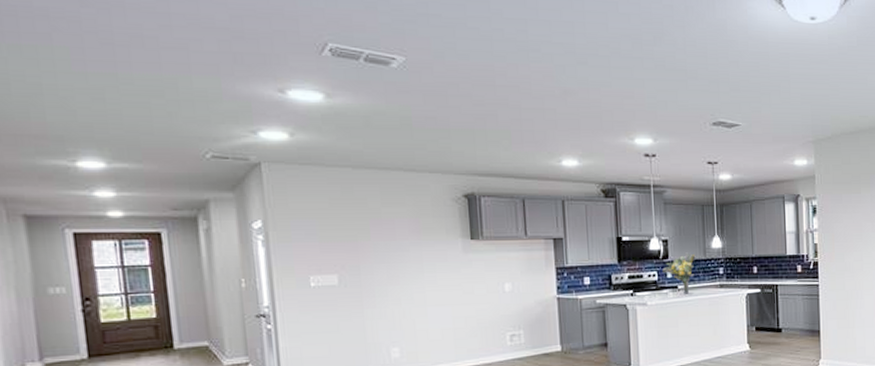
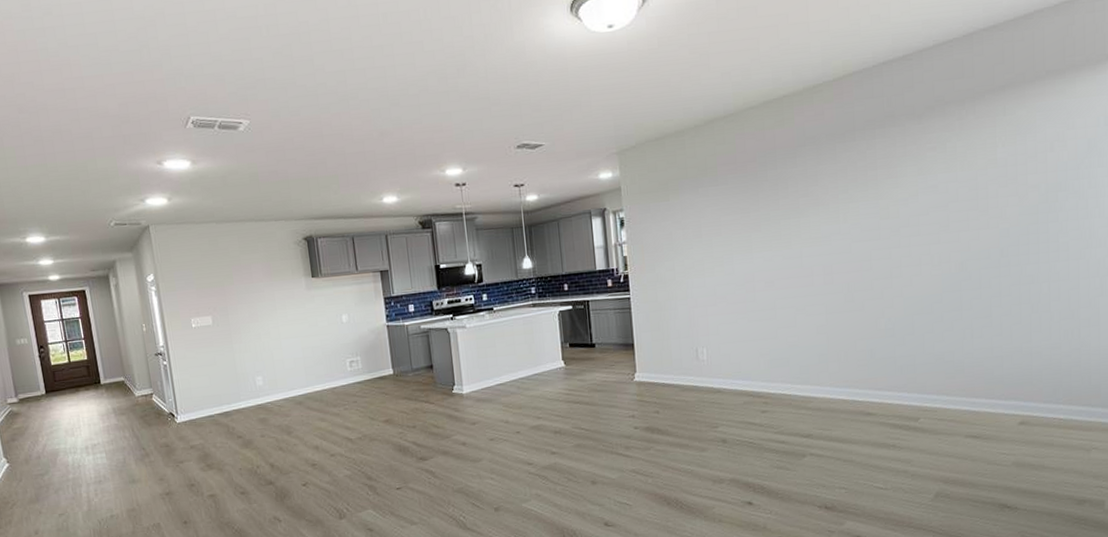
bouquet: present [662,251,696,296] -> none [478,274,509,317]

